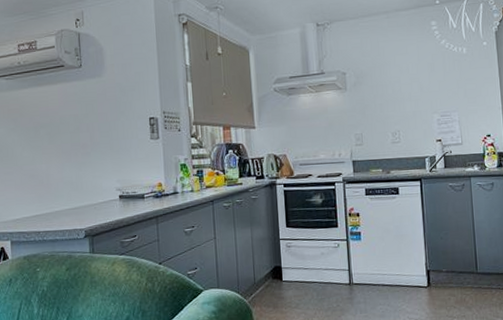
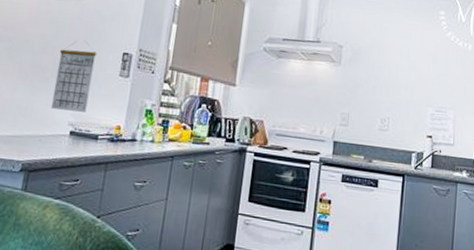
calendar: none [94,114,129,179] -> present [50,41,97,112]

